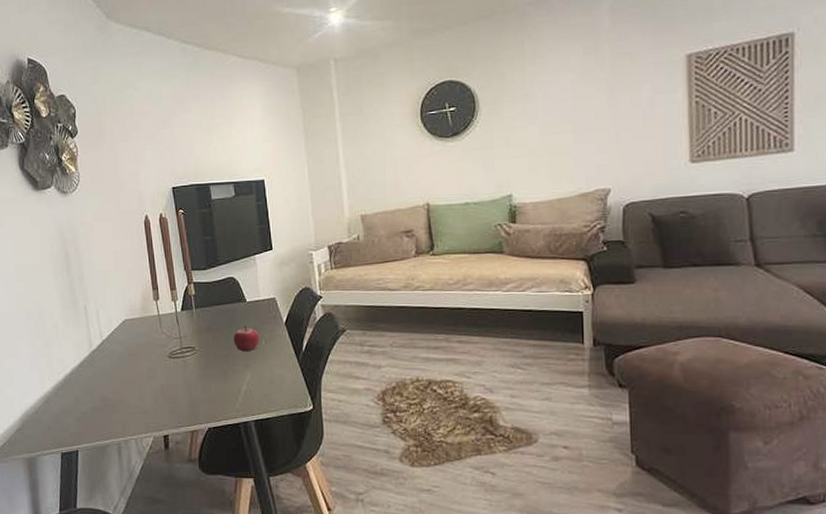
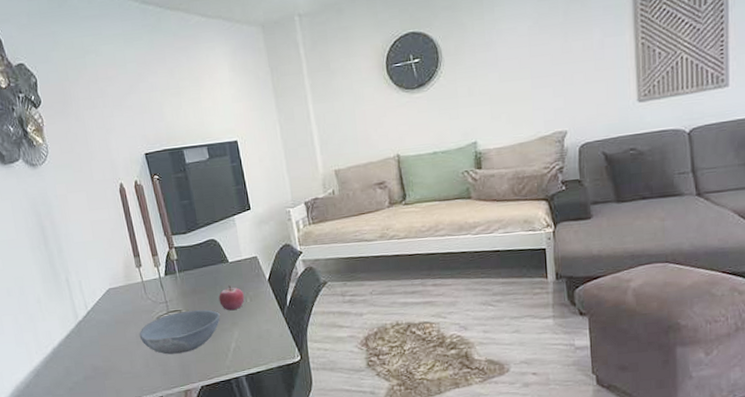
bowl: none [150,349,233,392] -> present [139,309,220,355]

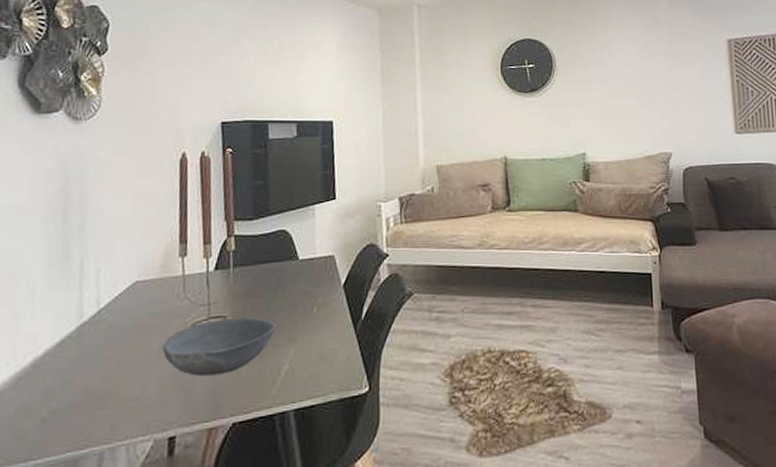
fruit: present [218,284,245,311] -> none [278,288,311,322]

